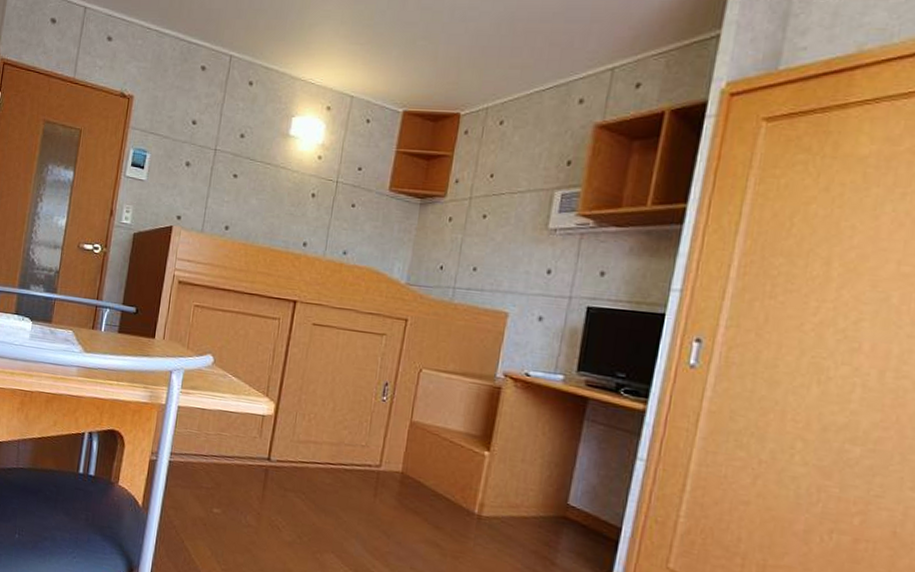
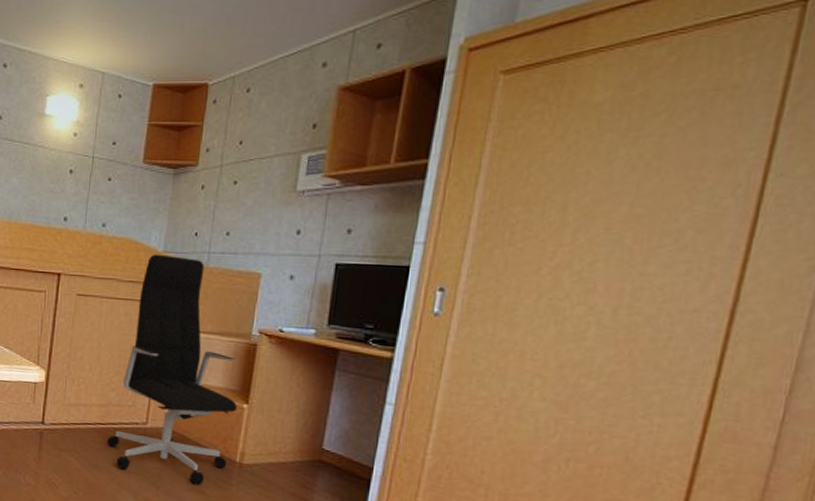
office chair: none [337,286,480,536] -> present [107,254,238,485]

